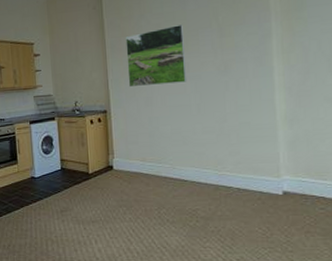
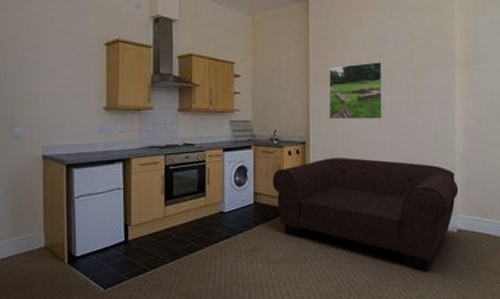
sofa: none [76,123,282,236] -> present [272,158,458,272]

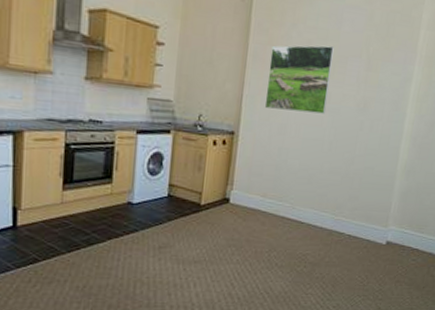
sofa: present [272,158,458,272] -> none [191,152,396,283]

